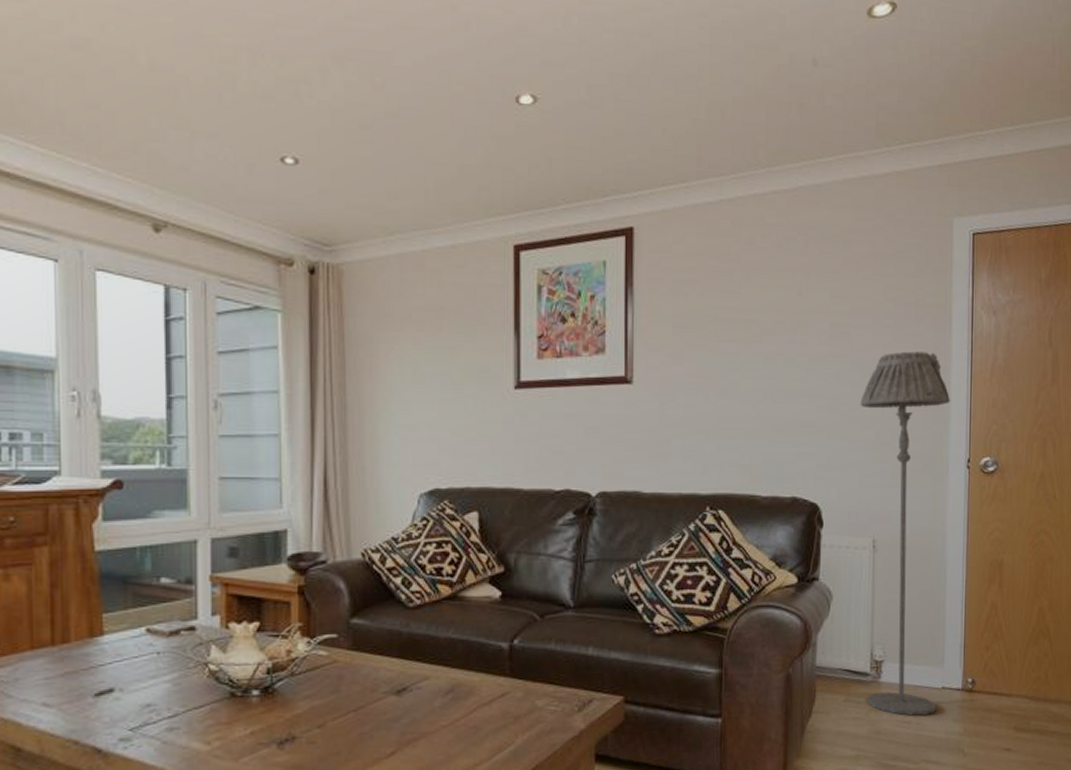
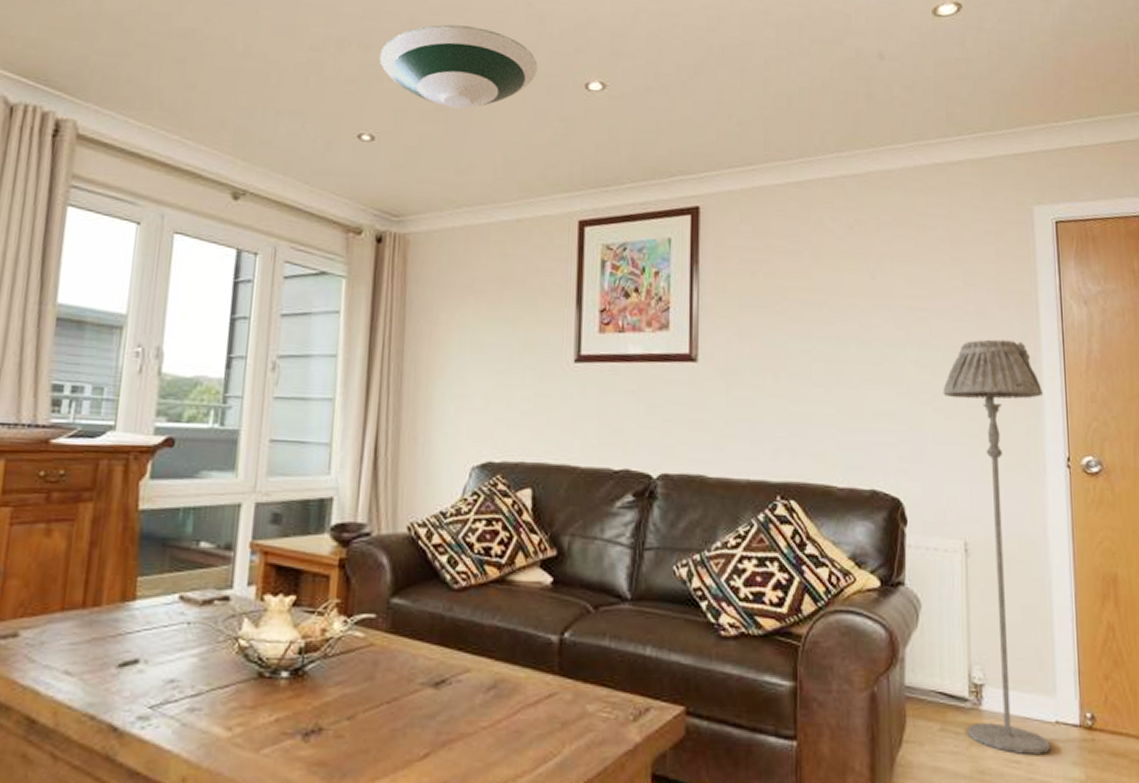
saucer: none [296,31,466,127] -> present [379,24,538,109]

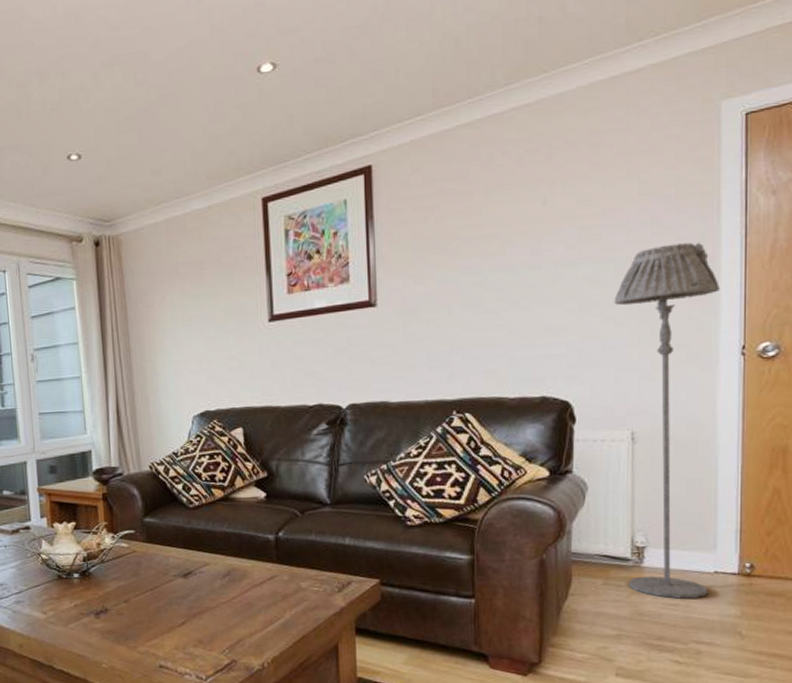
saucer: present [379,24,538,109] -> none [74,33,213,116]

